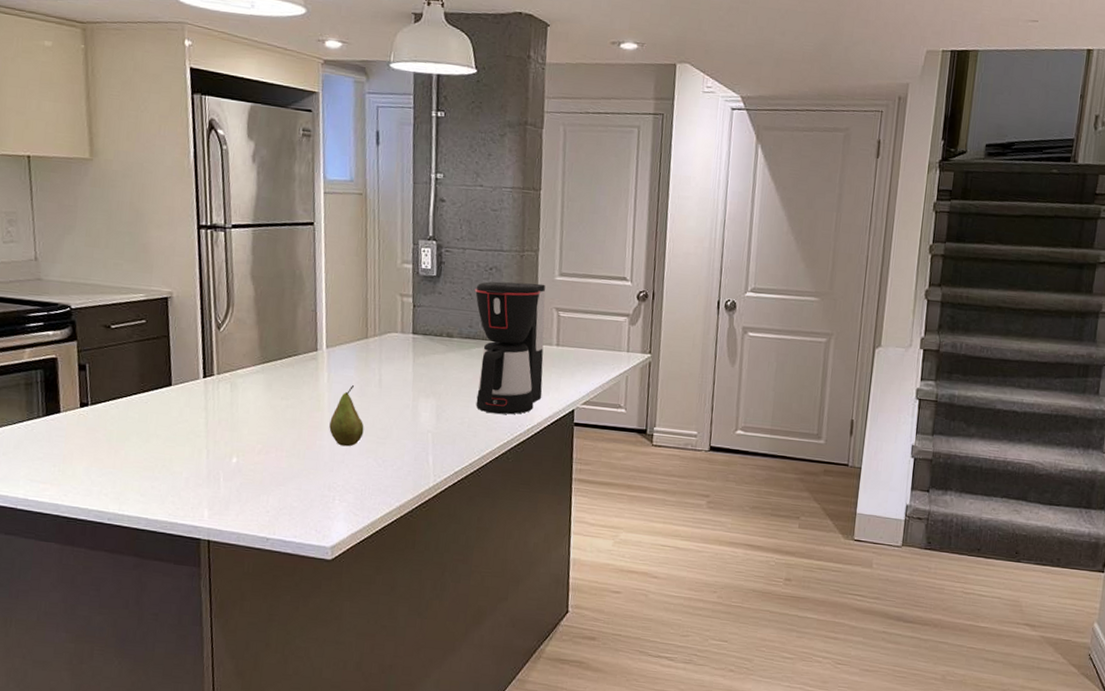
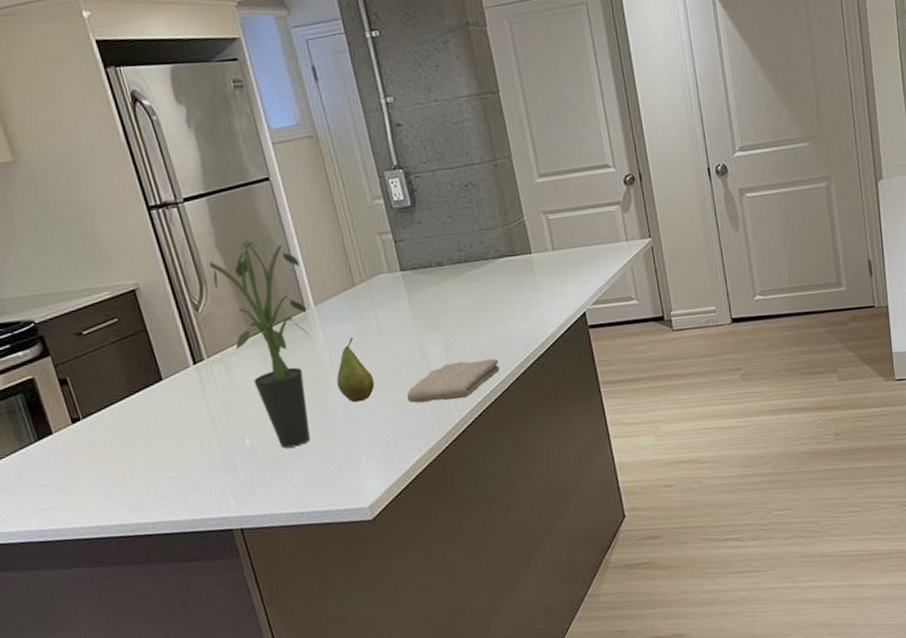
potted plant: none [240,274,322,475] -> present [209,240,311,448]
washcloth: none [390,429,483,465] -> present [406,358,500,403]
coffee maker: present [474,281,546,415] -> none [454,189,550,335]

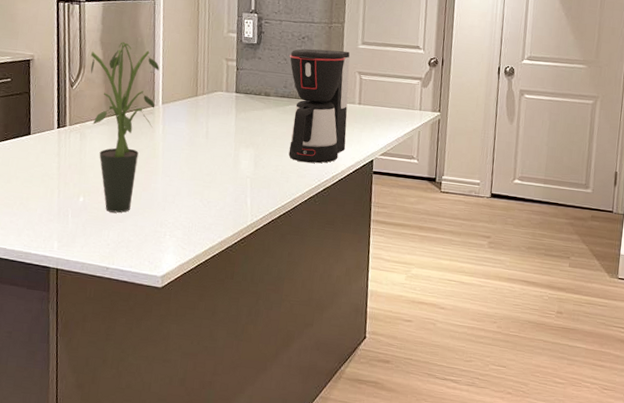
fruit: present [336,338,375,403] -> none [162,136,193,189]
washcloth: present [406,358,500,403] -> none [214,175,294,206]
coffee maker: none [454,189,550,335] -> present [288,49,350,163]

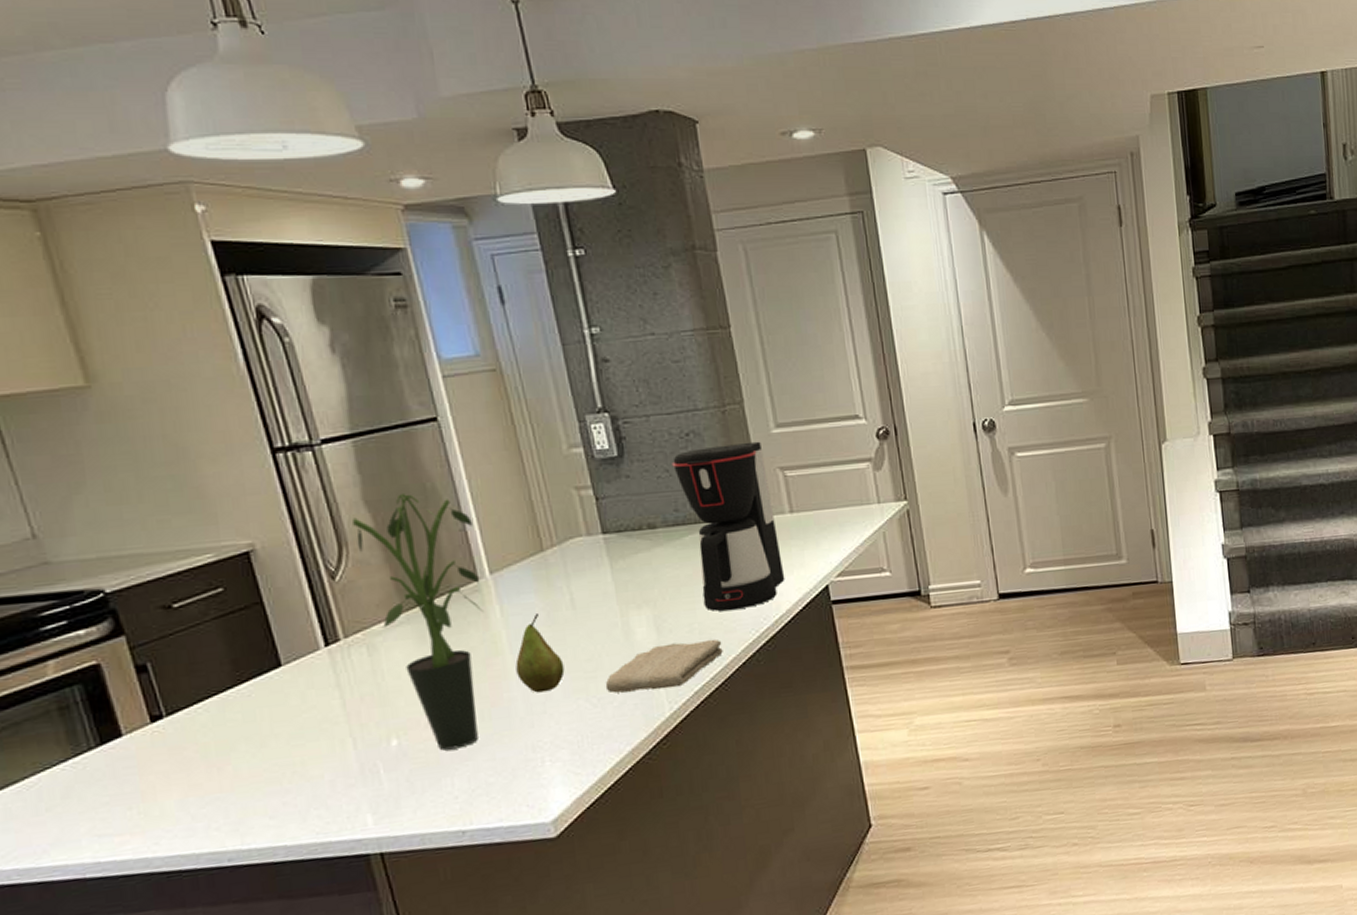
fruit: none [162,136,193,189] -> present [515,614,565,693]
washcloth: none [214,175,294,206] -> present [605,639,723,694]

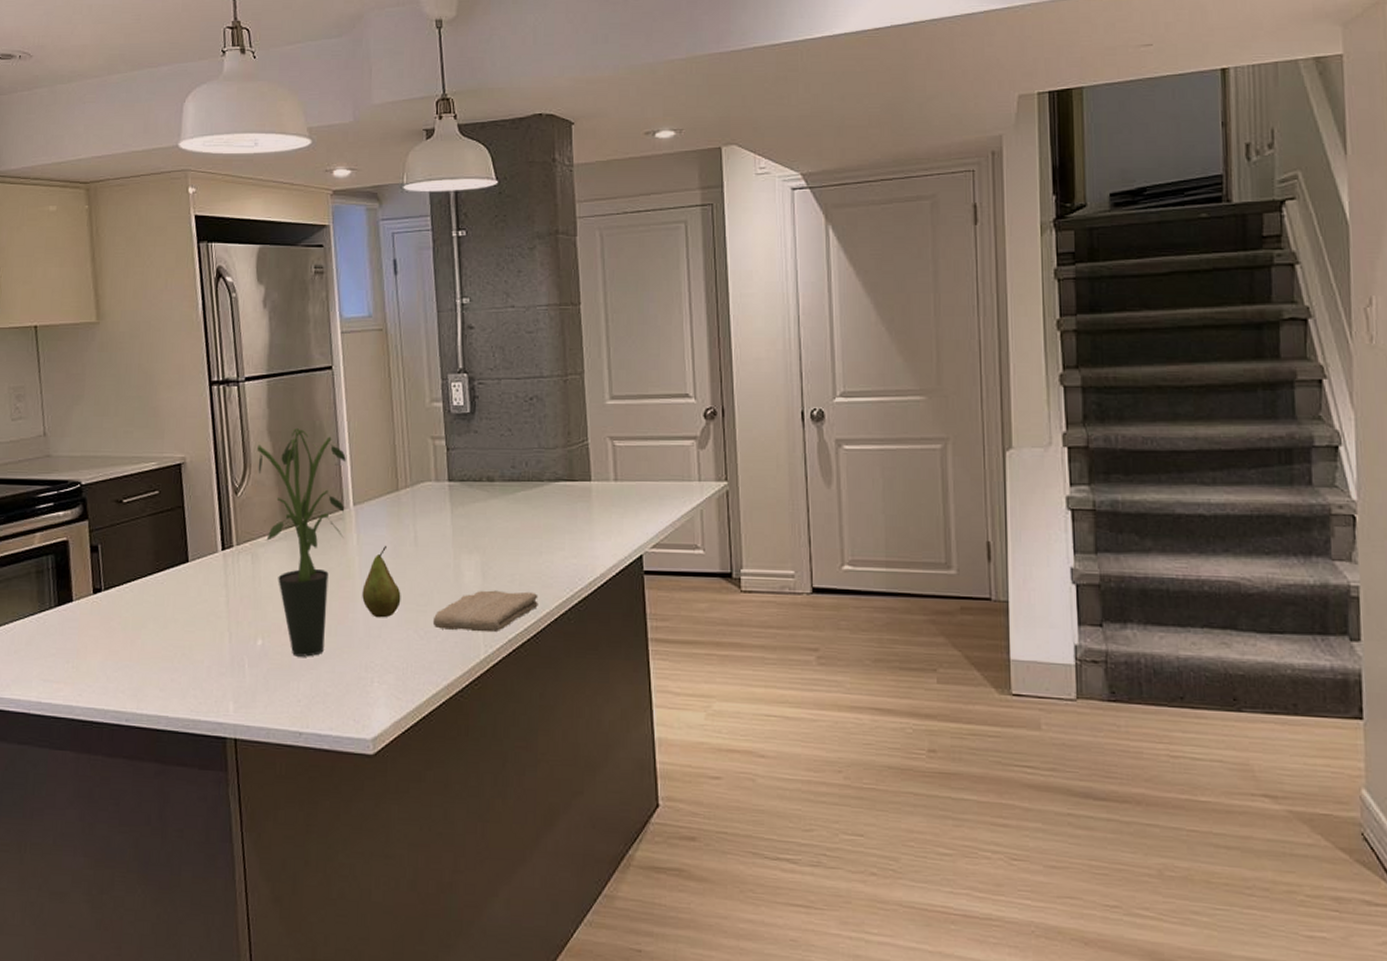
coffee maker: present [671,441,785,612] -> none [514,410,603,568]

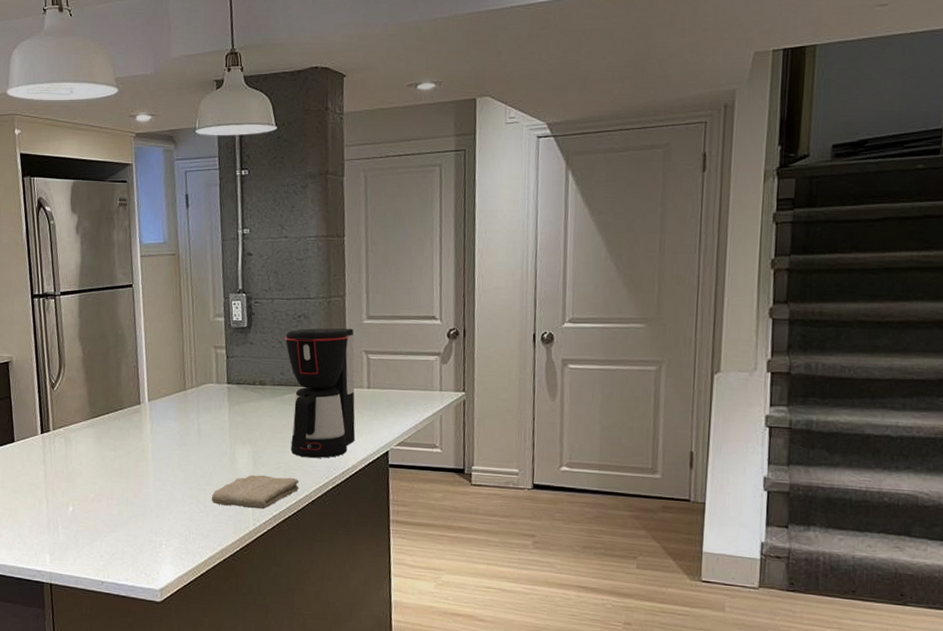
potted plant: present [257,427,346,657] -> none [70,335,143,522]
fruit: present [362,546,401,618] -> none [154,435,186,494]
coffee maker: none [514,410,603,568] -> present [284,328,356,458]

